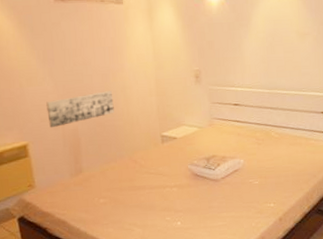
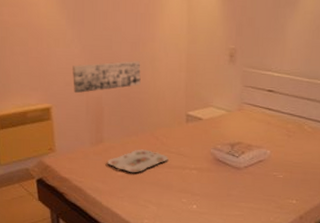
serving tray: none [89,173,149,199] -> present [108,149,169,173]

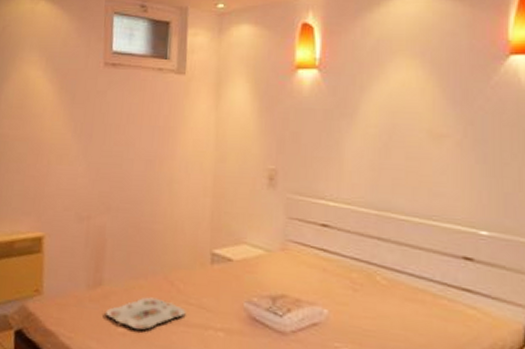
wall art: present [73,61,141,94] -> none [72,182,156,221]

